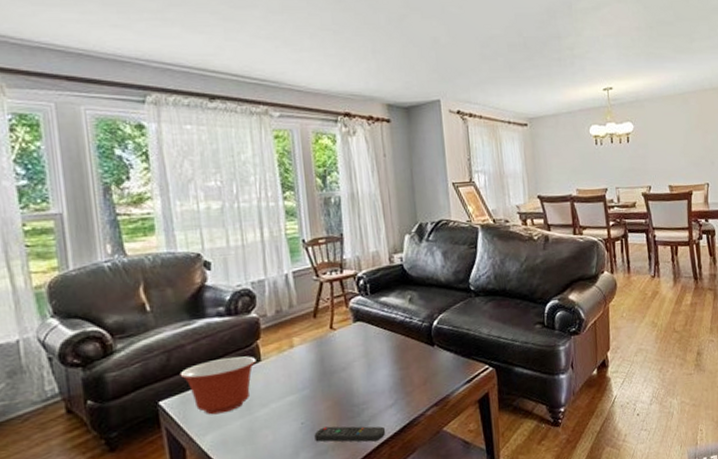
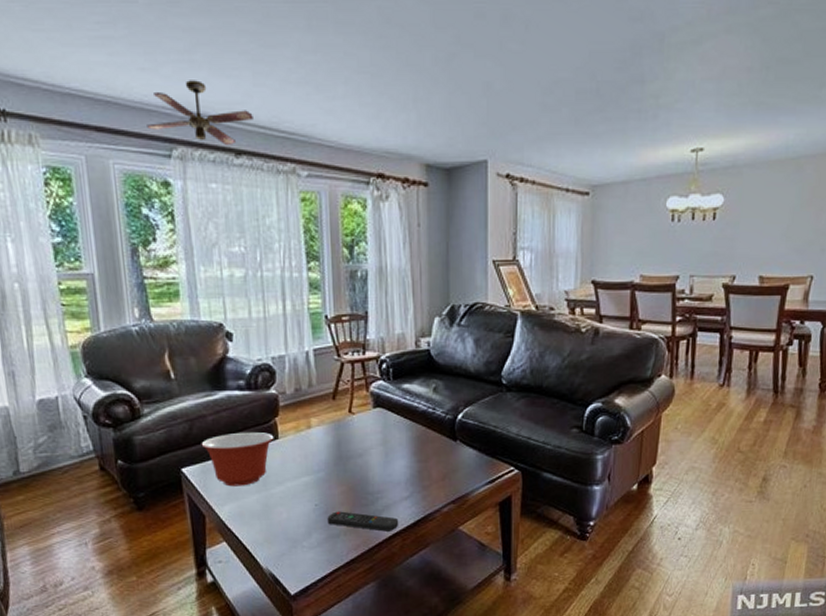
ceiling fan: none [120,35,226,91] -> present [147,80,253,145]

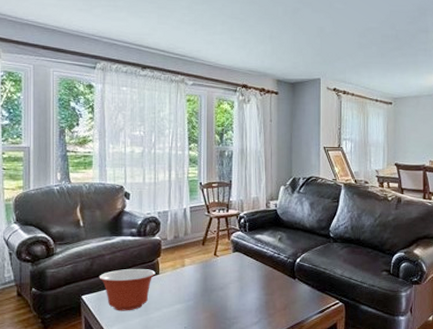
ceiling fan: present [147,80,253,145] -> none [80,18,156,62]

